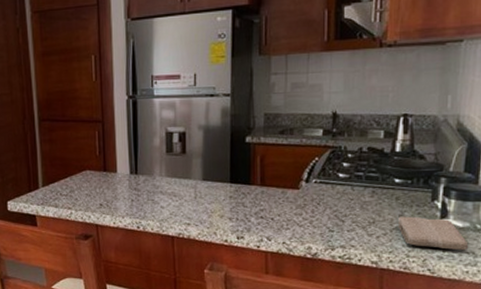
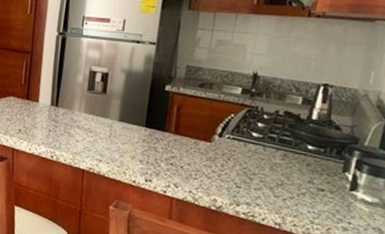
washcloth: present [398,216,469,251] -> none [306,182,376,226]

